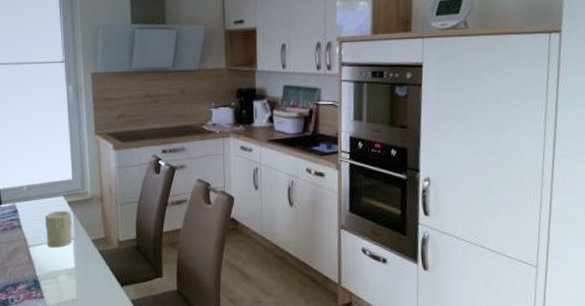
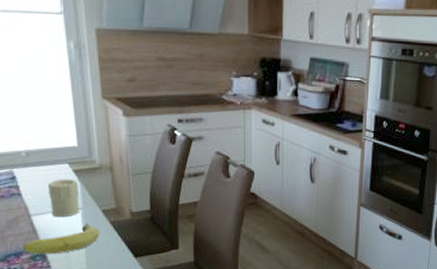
fruit: none [20,252,89,285] -> present [23,223,100,254]

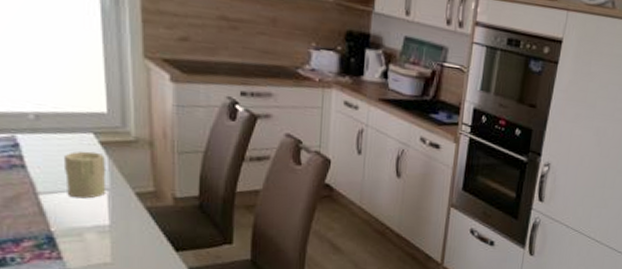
fruit: present [23,223,100,254] -> none [25,207,131,243]

